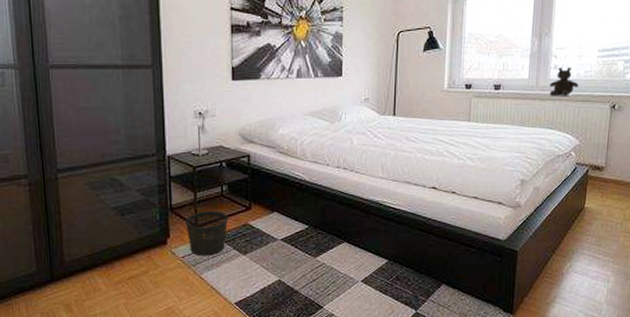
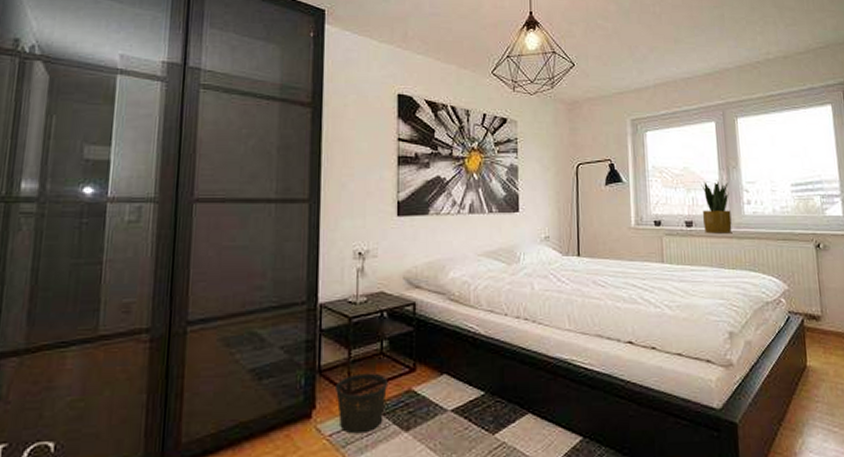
planter: none [510,46,539,96] -> present [699,180,732,234]
teddy bear: present [549,68,579,97] -> none [745,203,777,235]

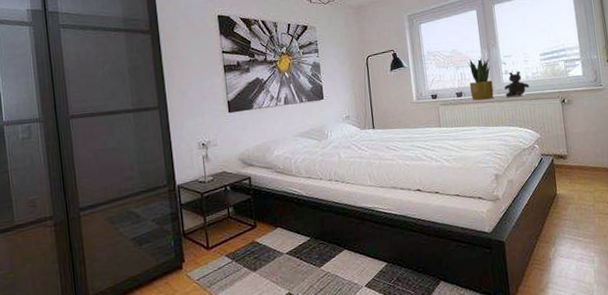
basket: present [334,373,389,434] -> none [197,232,237,277]
teddy bear: none [745,203,777,235] -> present [504,71,530,97]

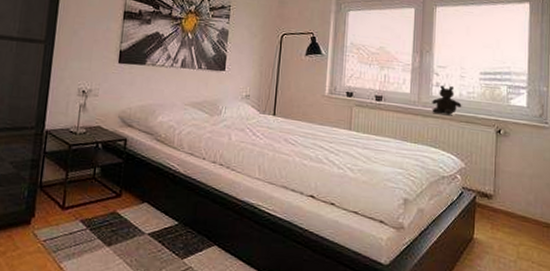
planter: present [466,57,494,101] -> none [392,61,420,111]

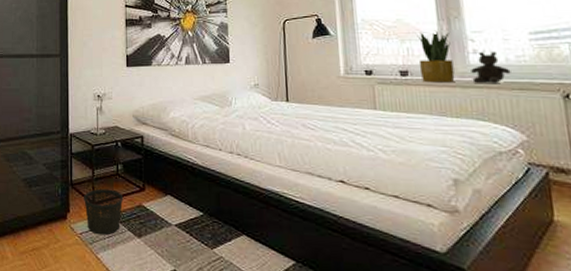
basket: none [51,192,98,243] -> present [83,188,124,235]
planter: none [392,61,420,111] -> present [415,30,455,83]

